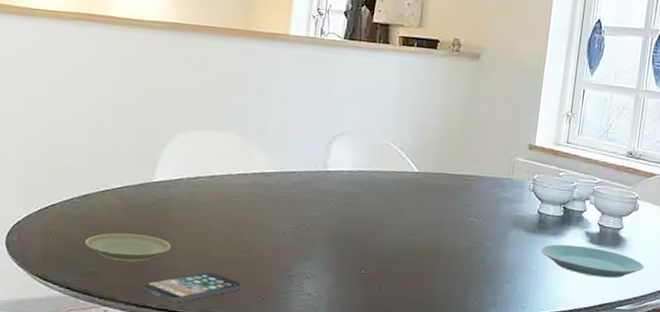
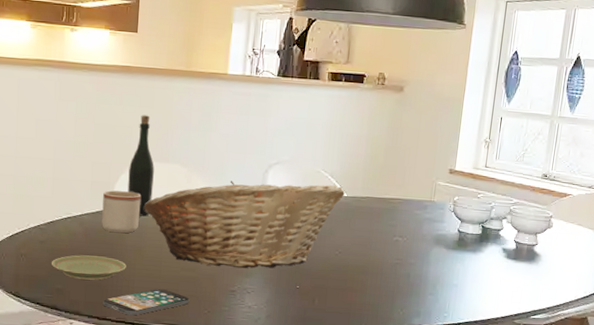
mug: none [144,160,190,209] -> present [102,190,142,233]
bottle: none [175,77,206,191] -> present [127,115,154,217]
fruit basket: none [193,152,416,251] -> present [144,180,345,269]
plate: present [541,244,645,278] -> none [461,259,558,290]

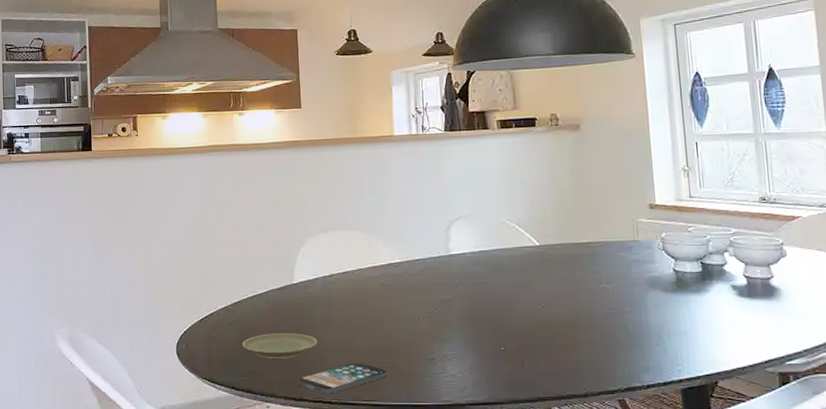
mug: present [102,190,142,233] -> none [286,263,325,307]
bottle: present [127,115,154,217] -> none [308,185,335,288]
fruit basket: present [144,180,345,269] -> none [328,234,537,334]

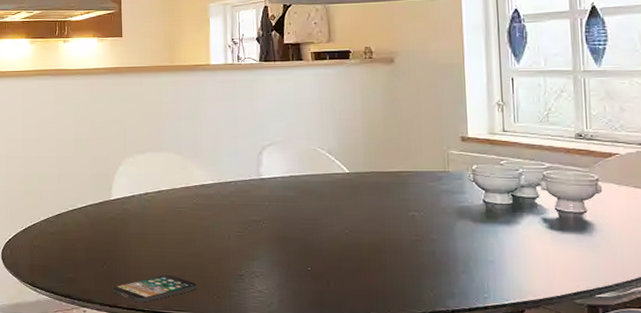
plate: present [243,333,317,359] -> none [62,244,132,268]

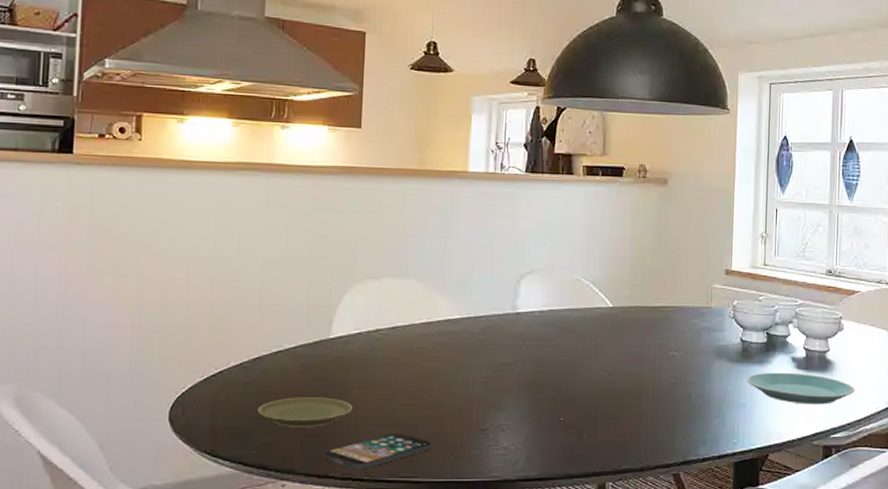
plate: none [62,244,132,268] -> present [258,397,353,428]
plate: none [494,232,622,265] -> present [747,372,856,405]

